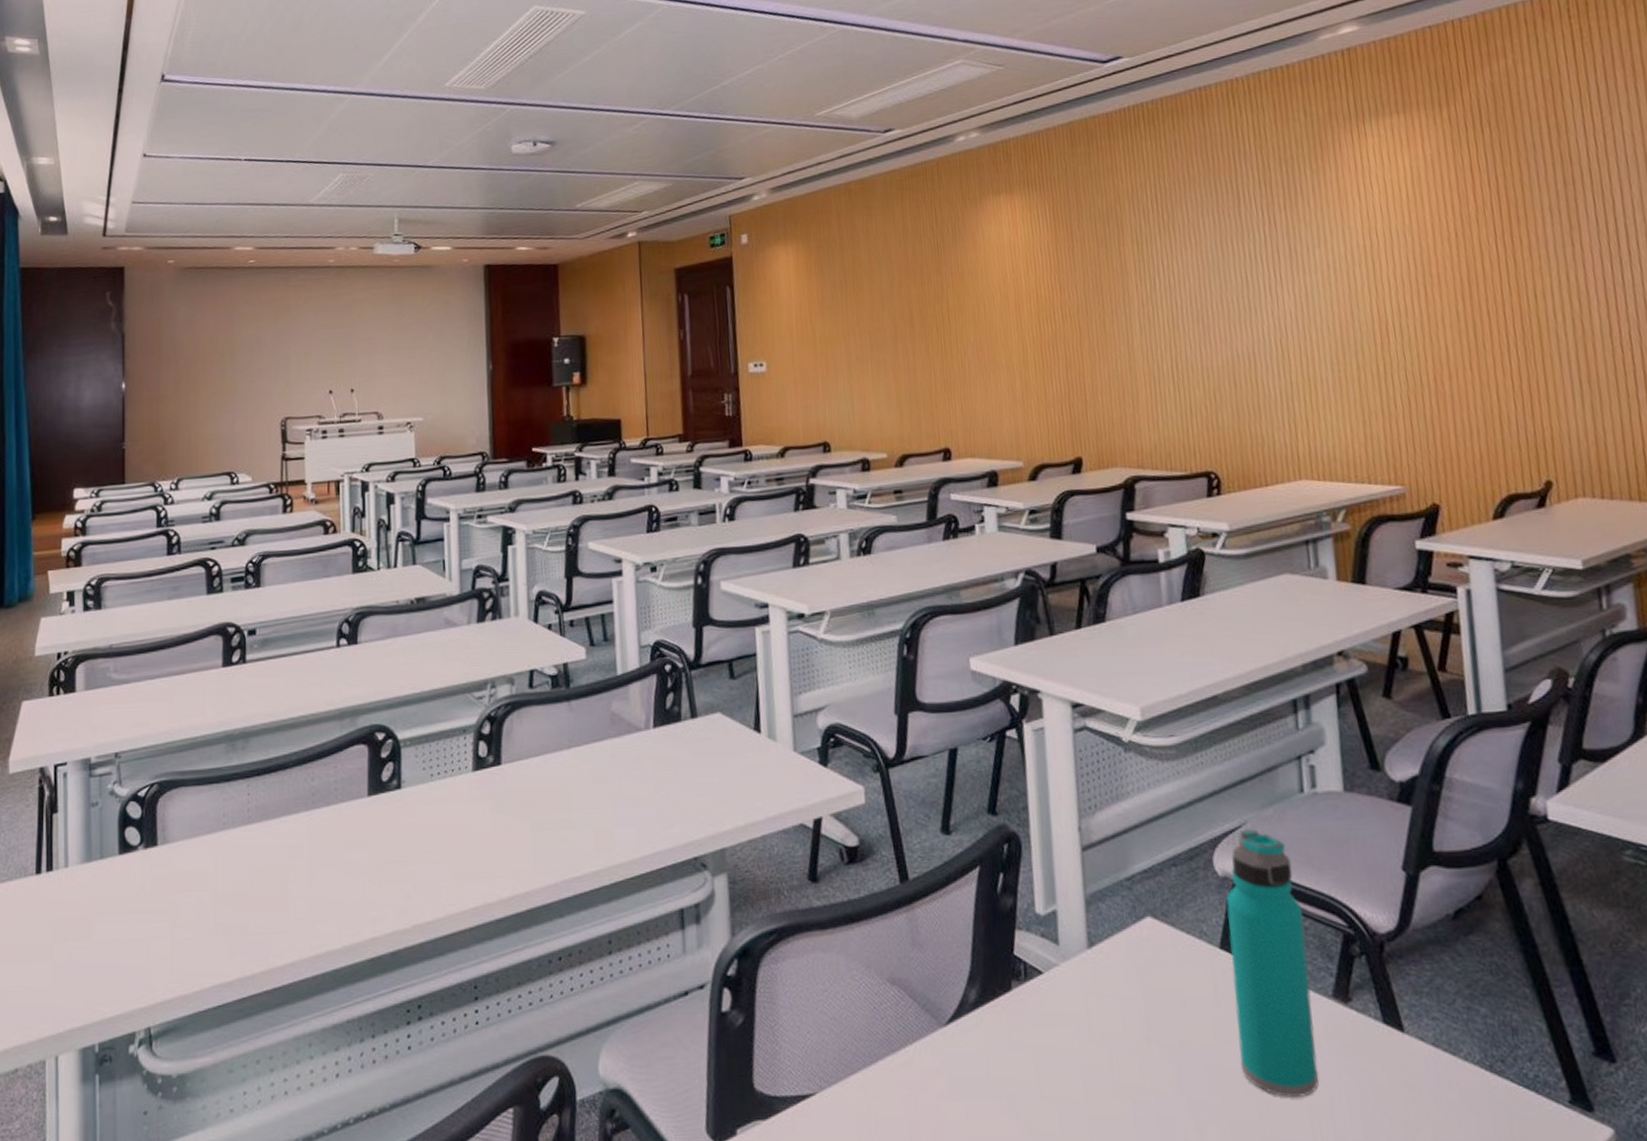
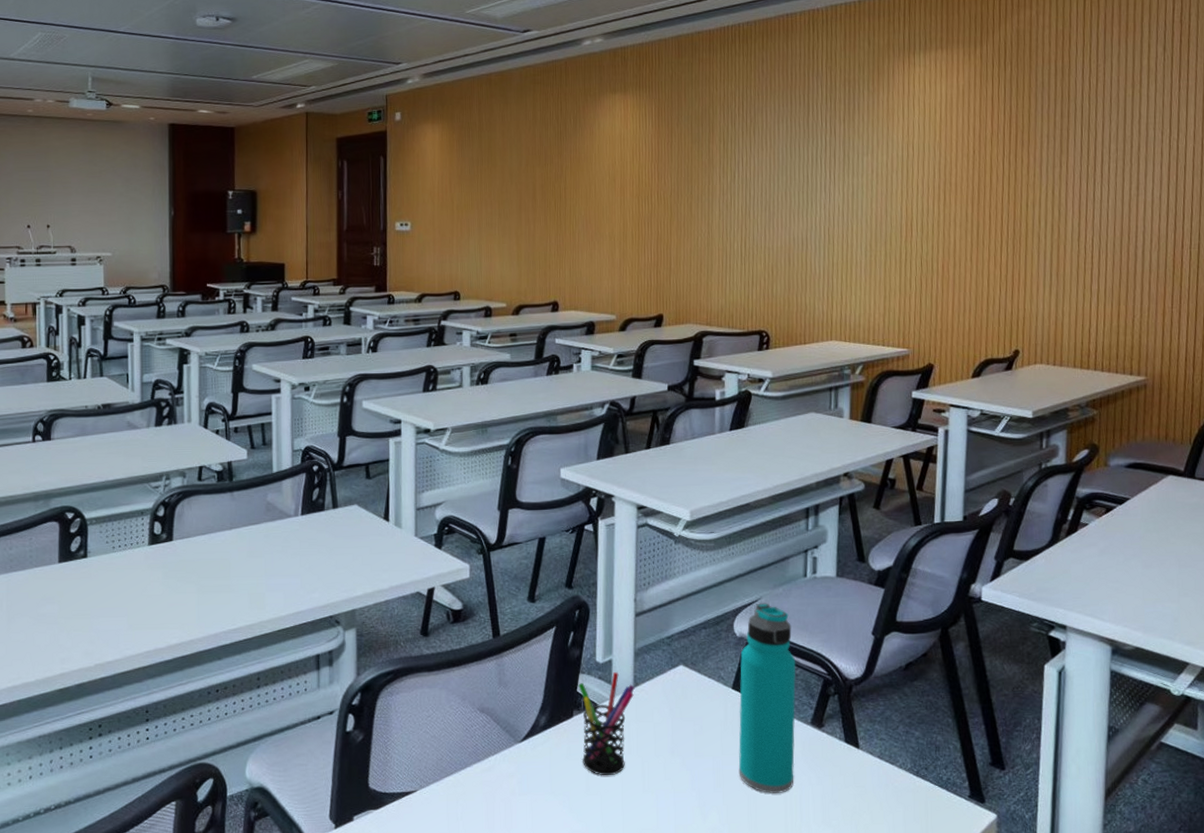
pen holder: none [1015,927,1090,1073] -> present [578,672,635,776]

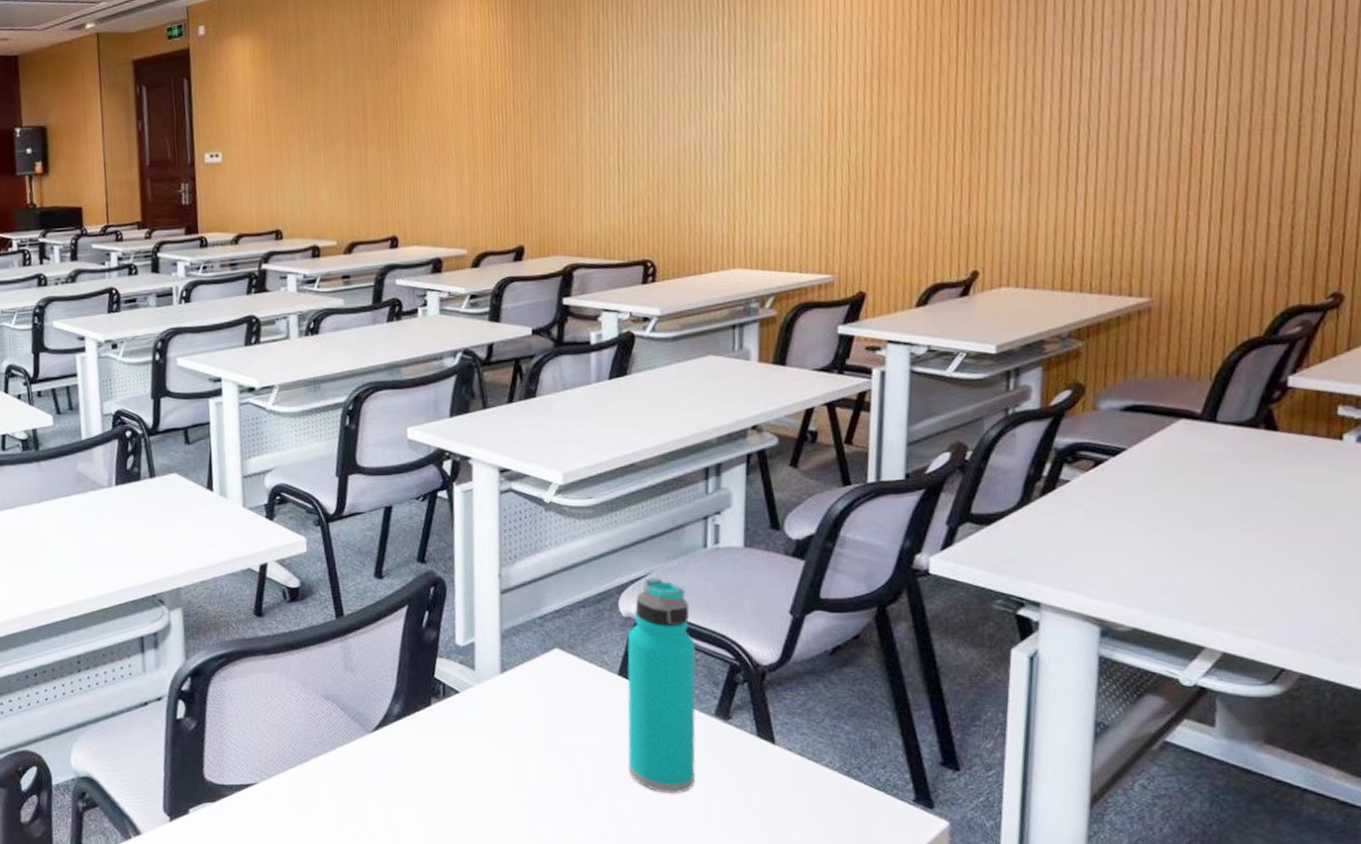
pen holder: present [578,672,635,776] -> none [436,656,502,771]

